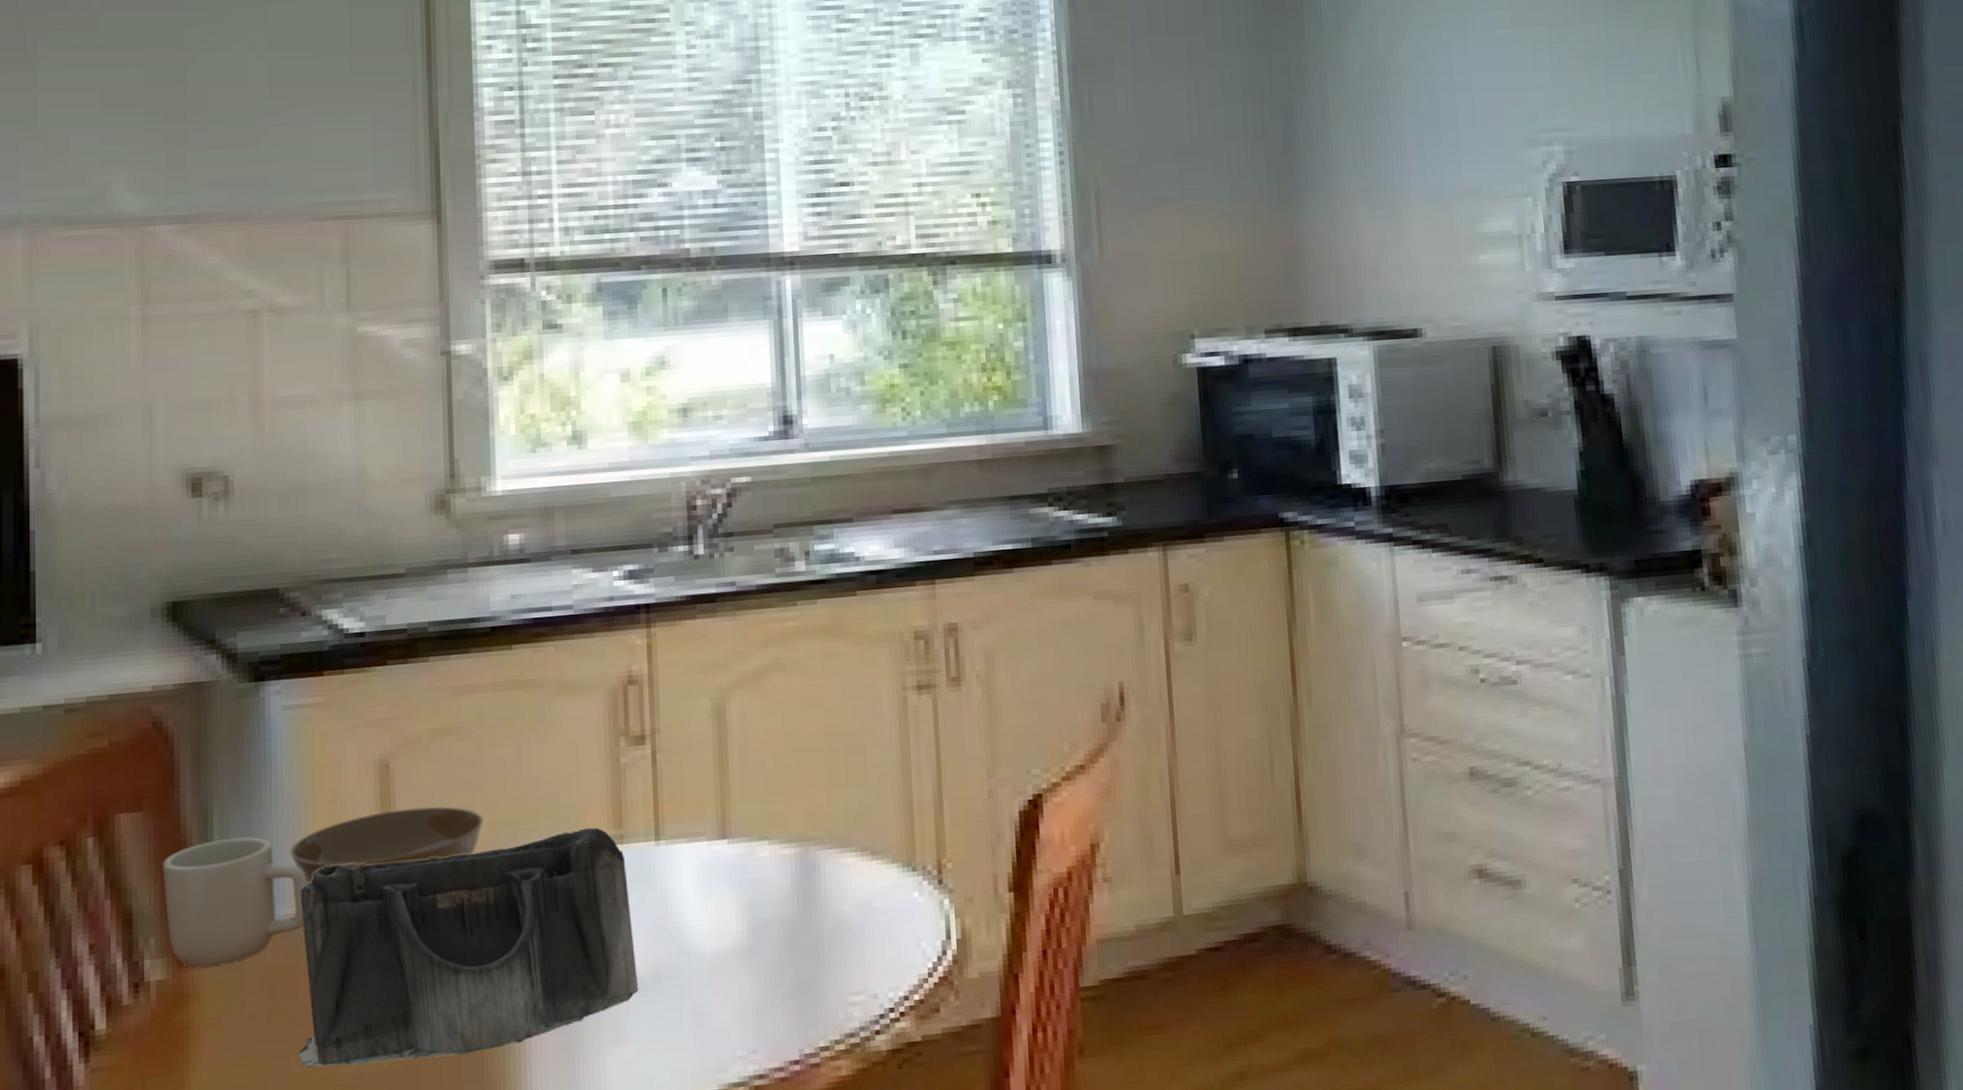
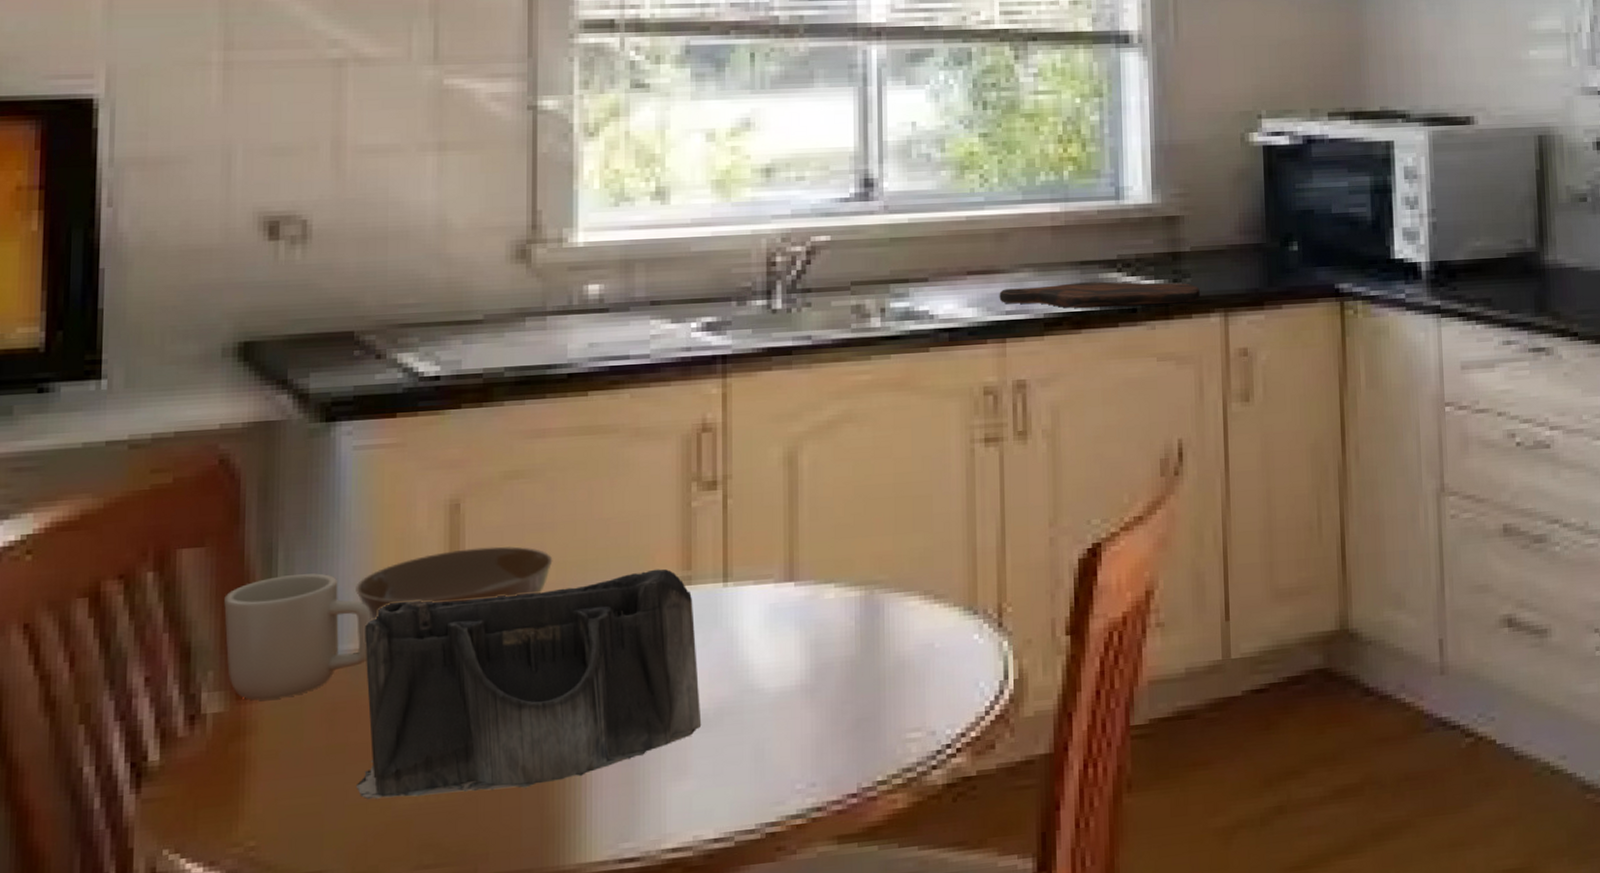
cutting board: none [926,516,1136,547] -> present [999,281,1200,309]

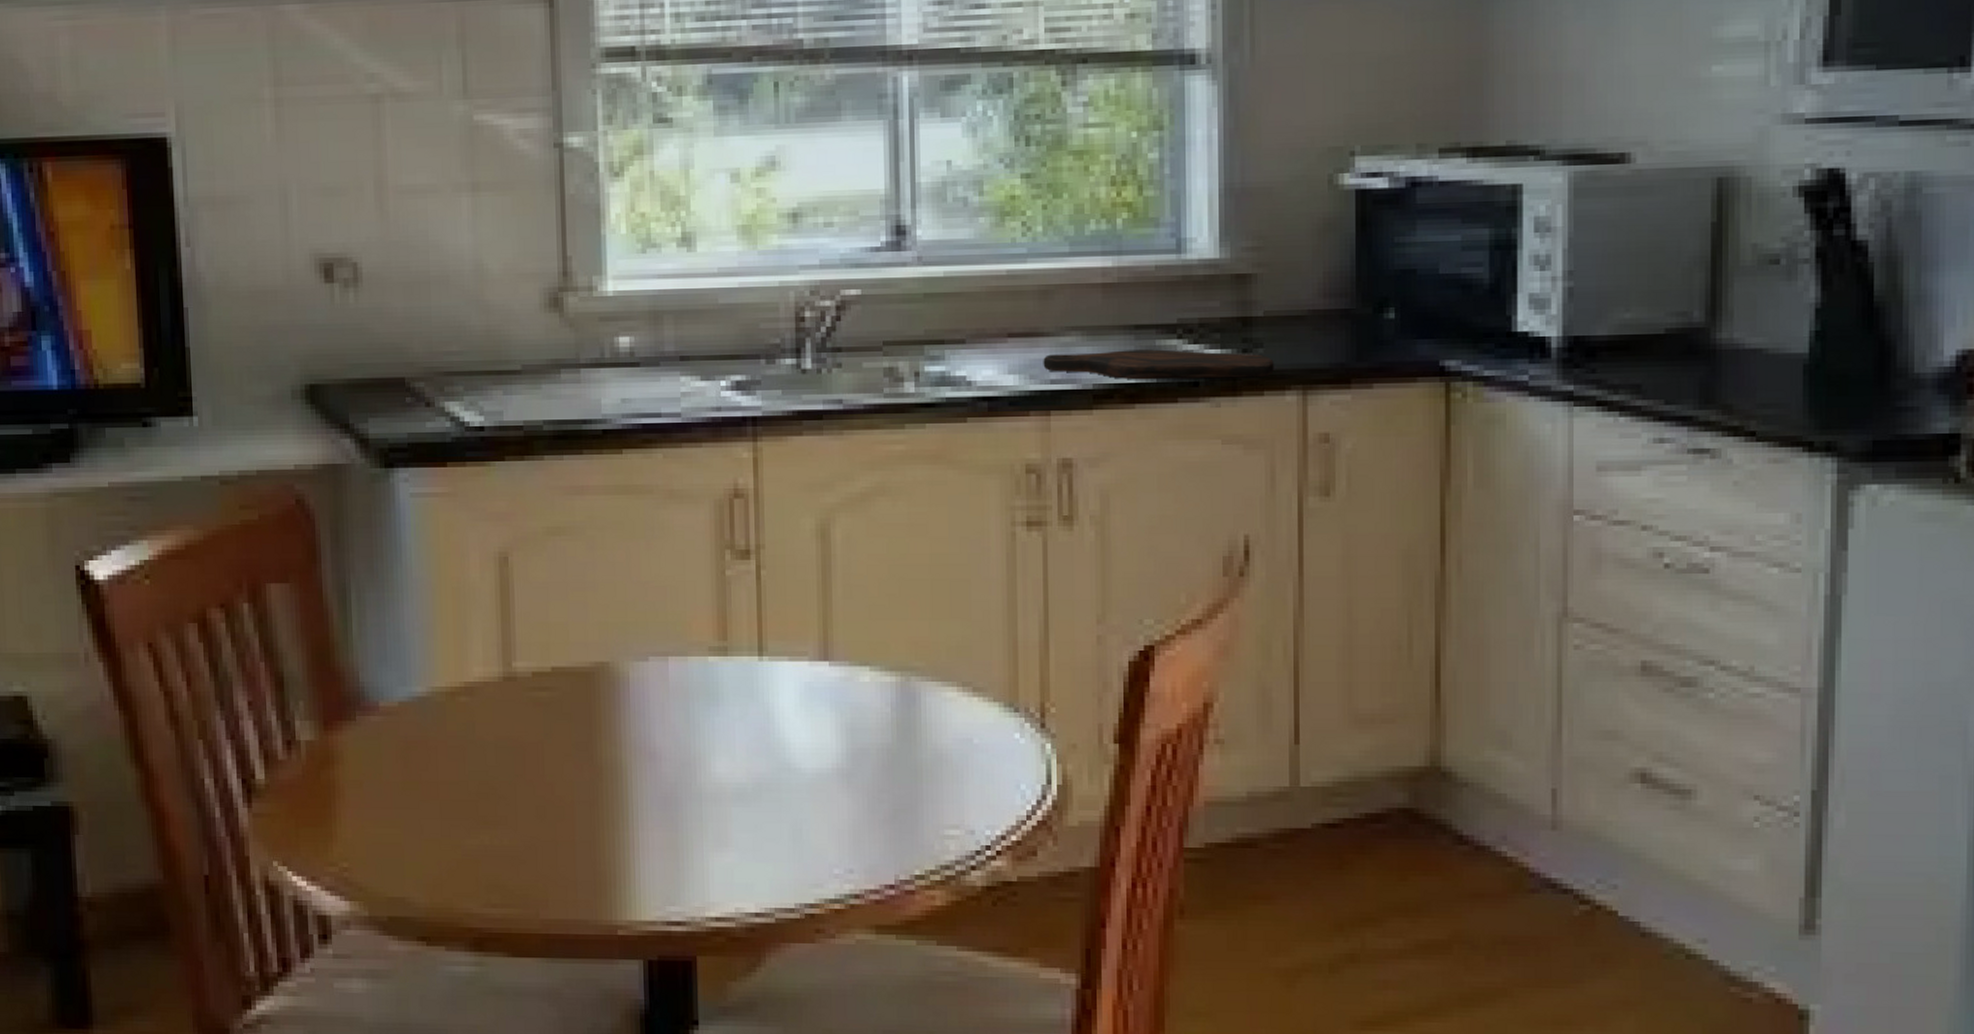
mug: present [224,573,372,701] -> none [308,615,436,733]
saddlebag: present [355,569,702,800] -> none [428,637,741,842]
bowl: present [356,546,553,621] -> none [419,602,596,666]

